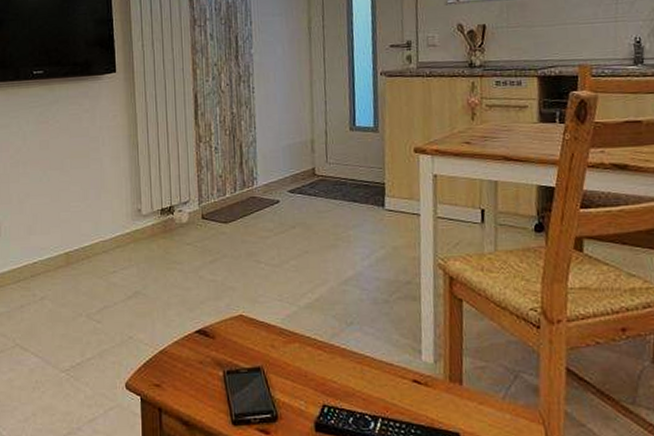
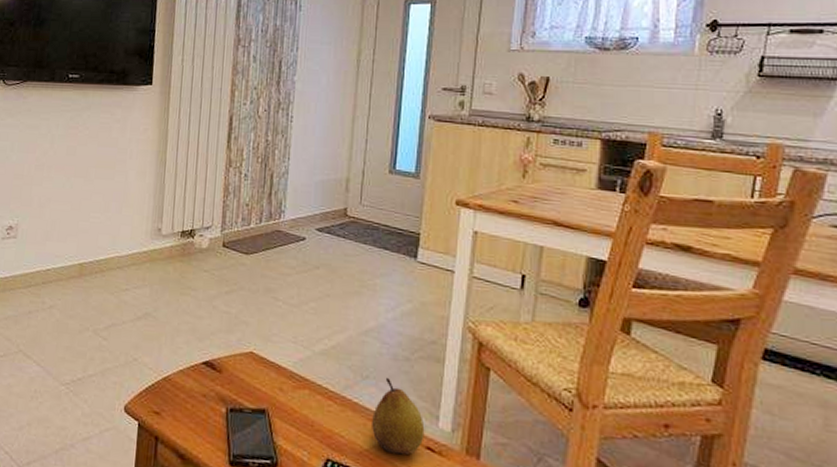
fruit: none [360,320,410,391] -> present [372,377,425,455]

